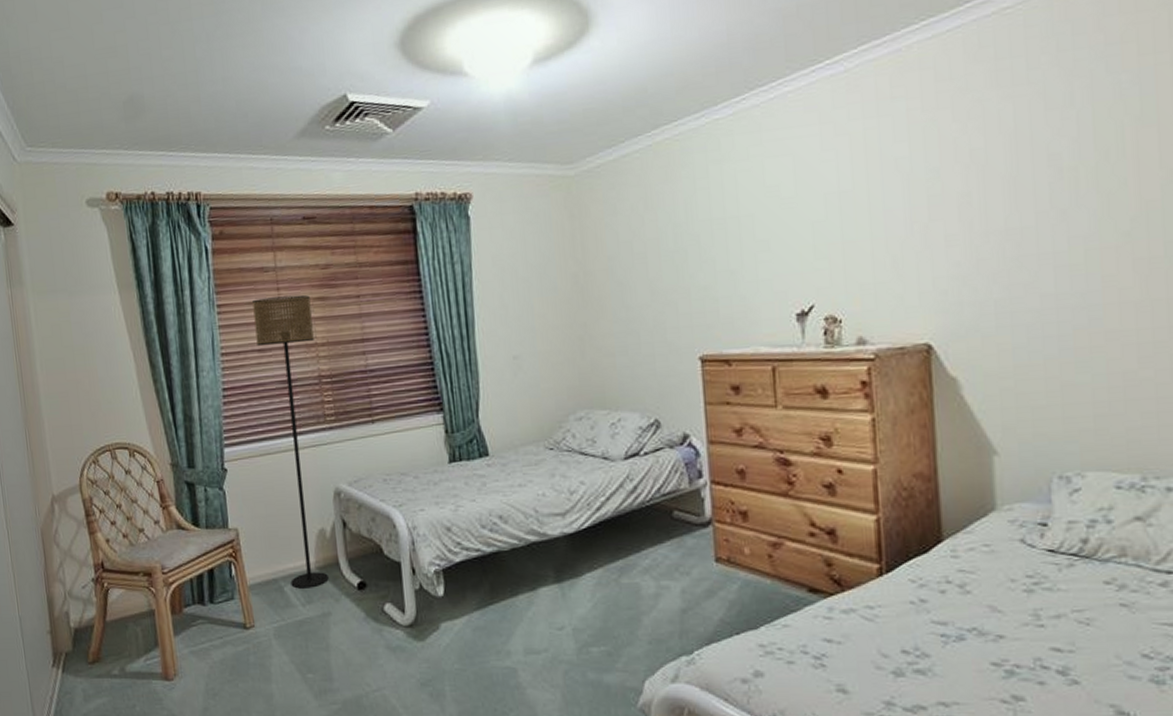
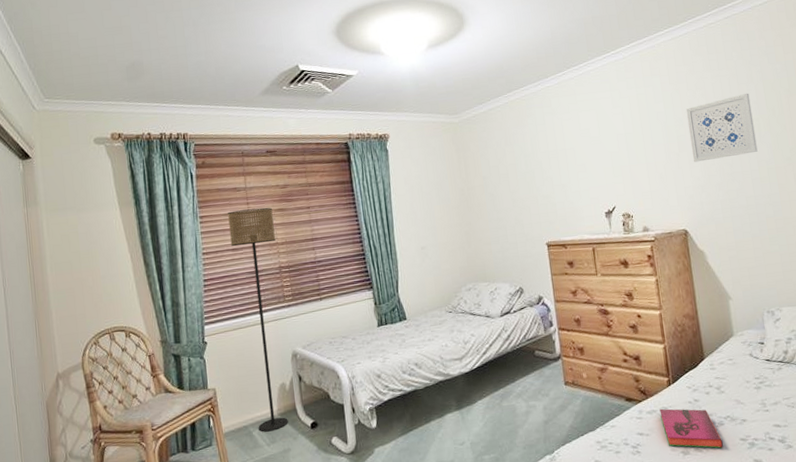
hardback book: none [861,607,963,673] -> present [659,408,724,449]
wall art: none [946,124,1070,239] -> present [686,93,758,163]

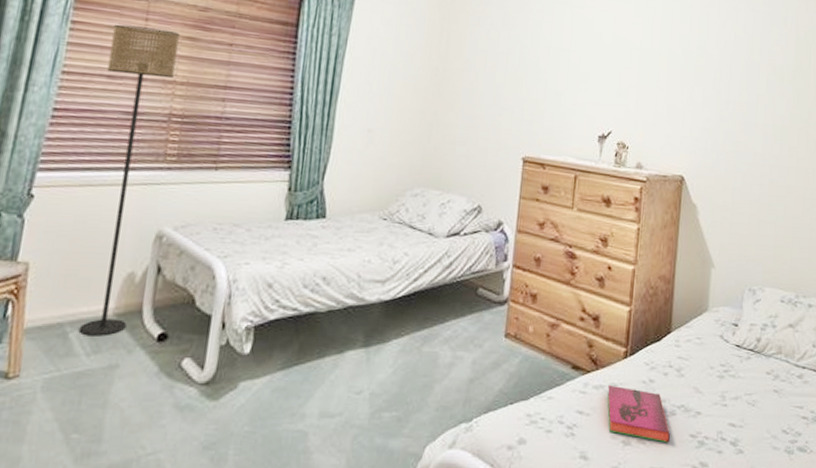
wall art: present [686,93,758,163] -> none [707,36,780,106]

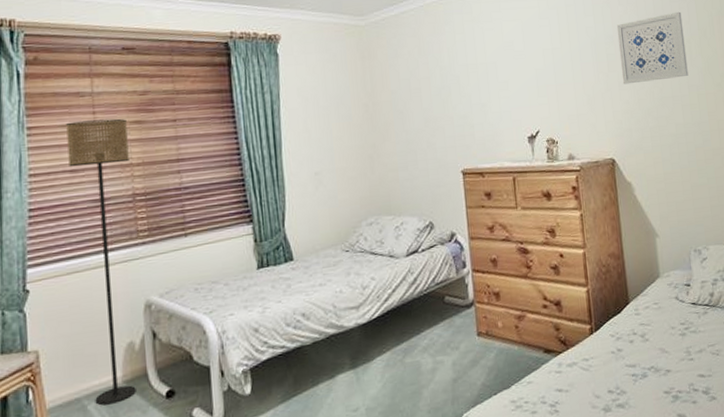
hardback book: present [607,384,671,443] -> none [580,360,647,404]
wall art: none [707,36,780,106] -> present [616,11,689,85]

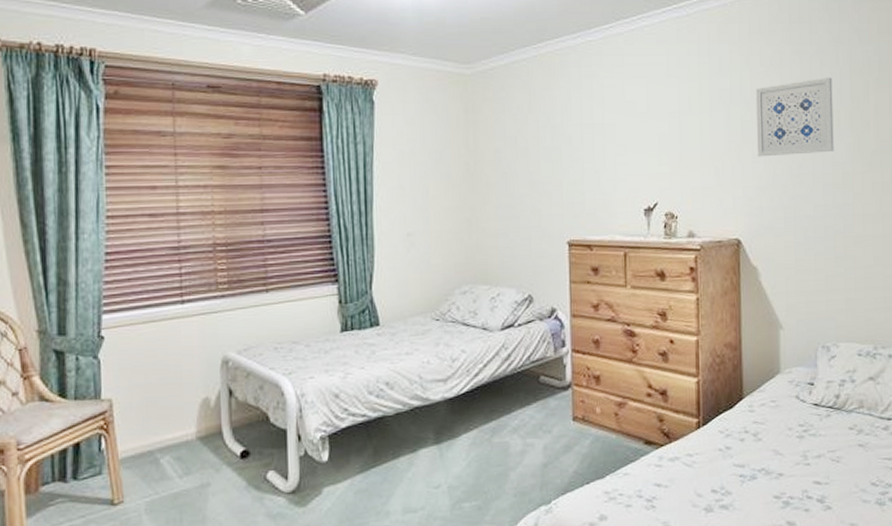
floor lamp: present [66,118,136,406] -> none [146,162,211,460]

